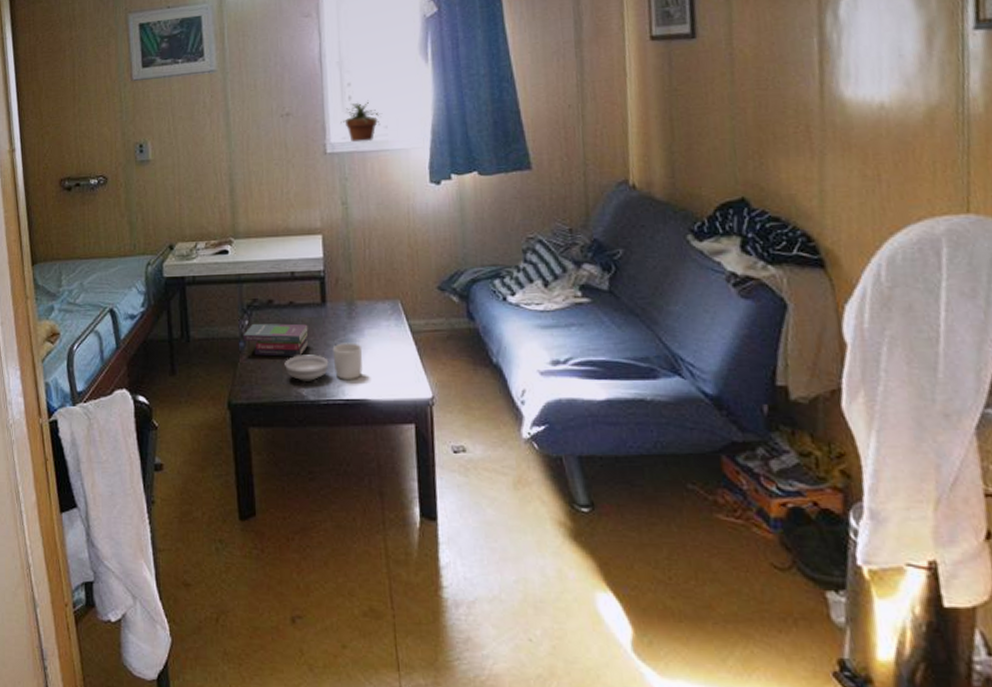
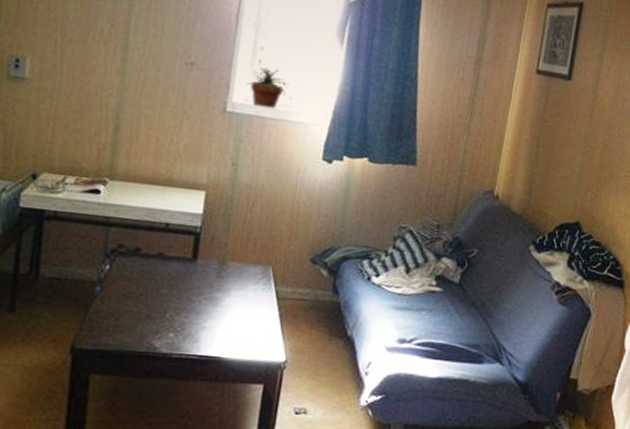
books: present [243,323,309,357] -> none [100,269,174,308]
bowl: present [284,354,329,383] -> none [141,307,189,335]
mug: present [332,343,363,381] -> none [192,300,226,338]

